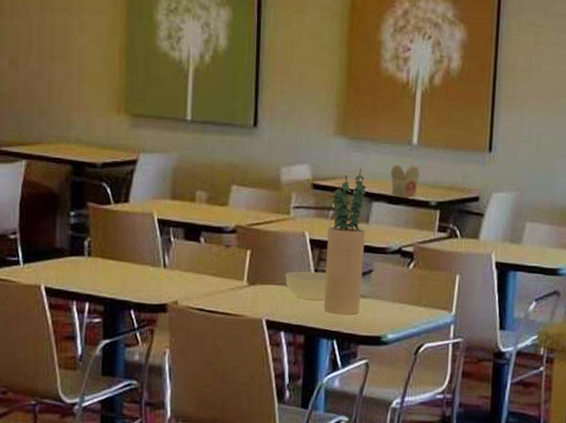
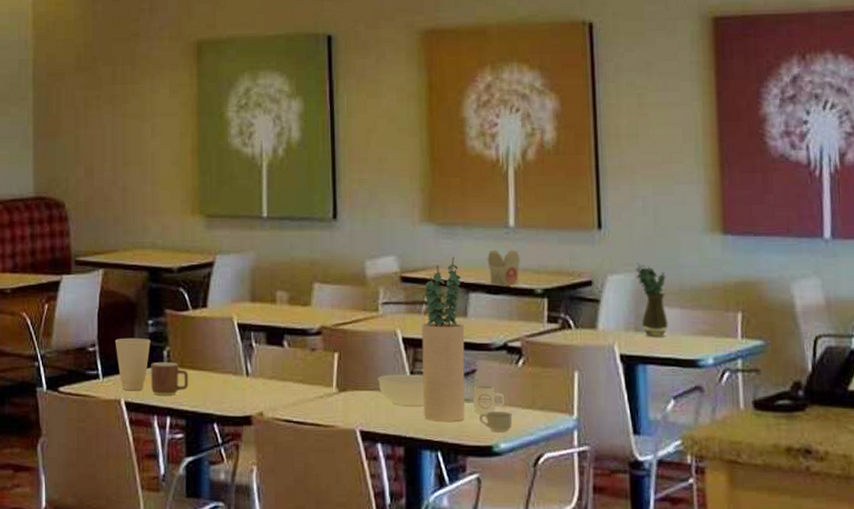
cup: none [36,227,72,278] -> present [114,337,151,391]
mug: none [71,251,109,283] -> present [151,361,189,395]
mug: none [368,284,396,310] -> present [473,385,505,415]
cup: none [372,307,401,325] -> present [479,411,513,433]
vase: none [516,184,541,250] -> present [636,263,668,338]

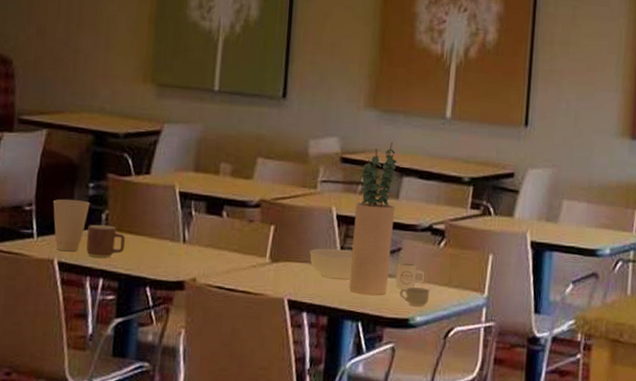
takeout container: present [487,249,520,287] -> none [422,138,453,174]
vase: present [636,263,668,338] -> none [553,160,579,229]

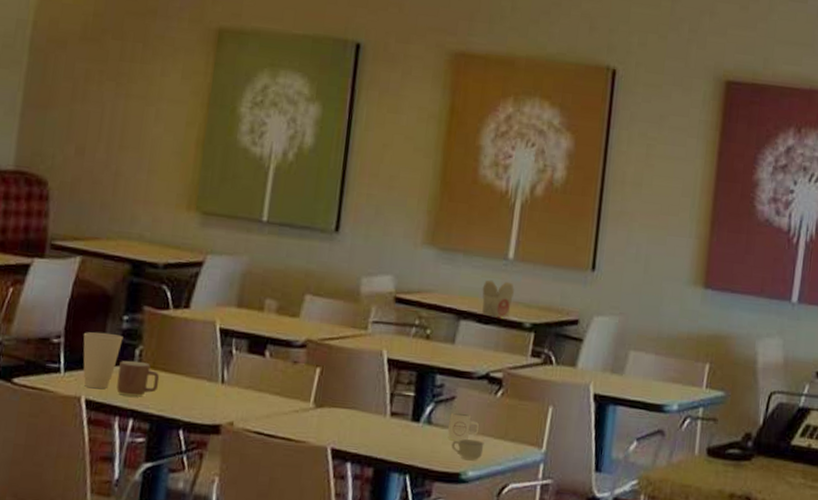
bowl: present [308,248,353,281] -> none [356,394,404,430]
vase: present [348,141,397,296] -> none [397,282,455,448]
takeout container: none [422,138,453,174] -> present [482,279,514,318]

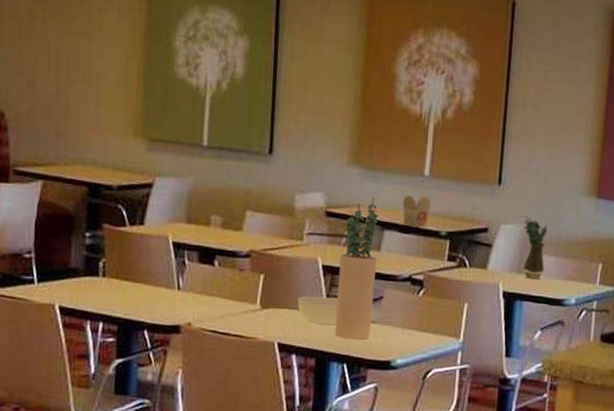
cup: present [83,332,123,389] -> none [51,247,87,297]
mug: present [116,360,160,397] -> none [86,271,123,303]
bowl: none [356,394,404,430] -> present [296,296,338,326]
vase: none [397,282,455,448] -> present [334,197,379,340]
mug: present [447,412,480,443] -> none [378,310,405,336]
cup: present [451,439,484,461] -> none [382,332,410,351]
vase: none [618,307,647,382] -> present [523,216,548,280]

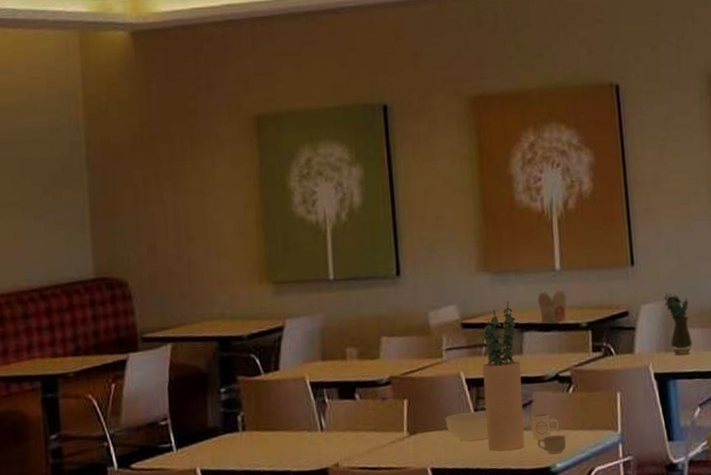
mug: none [378,310,405,336] -> present [531,413,559,440]
cup: none [382,332,410,351] -> present [537,435,567,455]

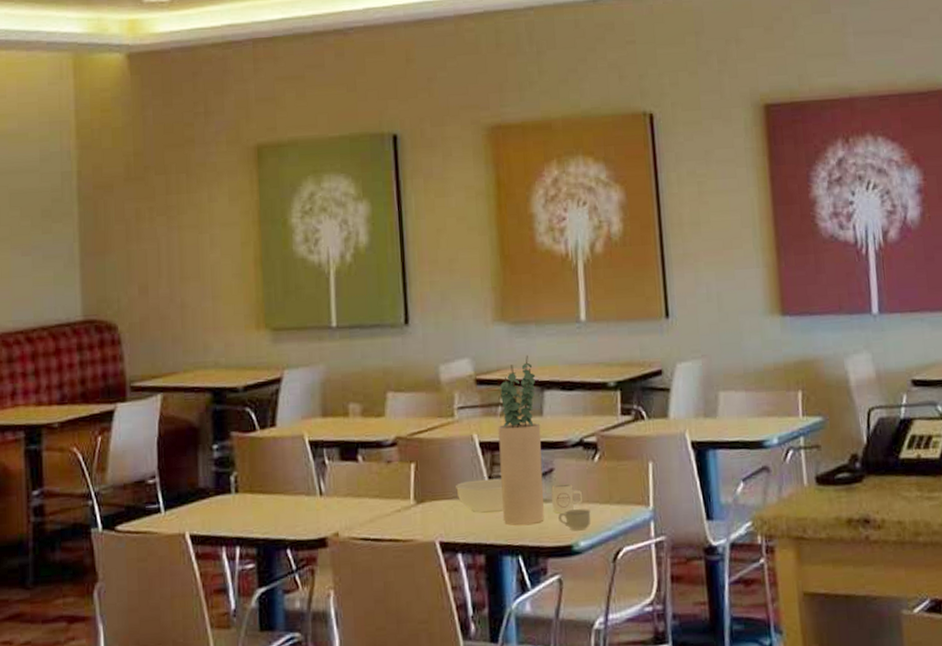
takeout container: present [538,290,567,324] -> none [560,344,593,383]
vase: present [664,293,693,356] -> none [703,349,735,423]

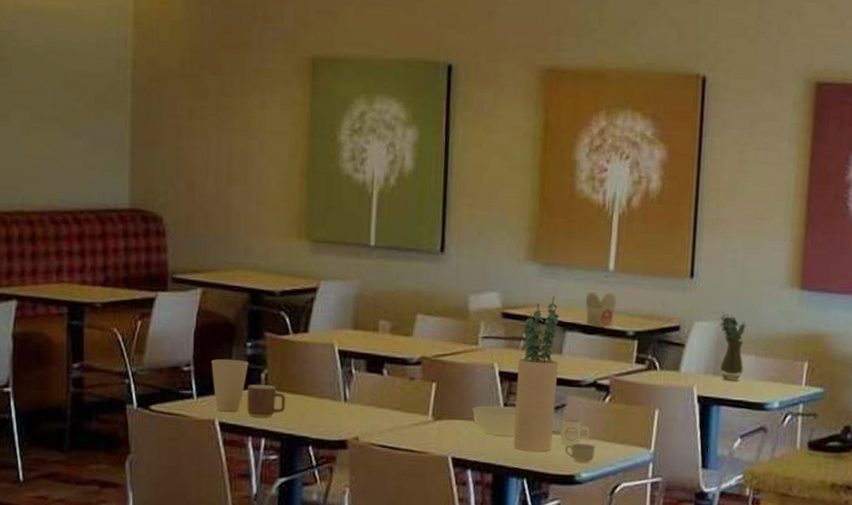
cup: none [176,464,216,523] -> present [211,358,249,412]
mug: none [217,487,259,525] -> present [247,384,286,418]
takeout container: none [560,344,593,383] -> present [585,291,616,328]
vase: none [703,349,735,423] -> present [719,312,746,382]

